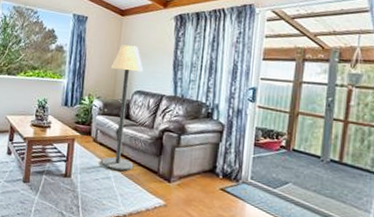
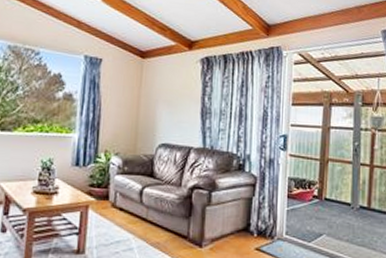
floor lamp: present [101,45,144,171] -> none [122,91,169,240]

